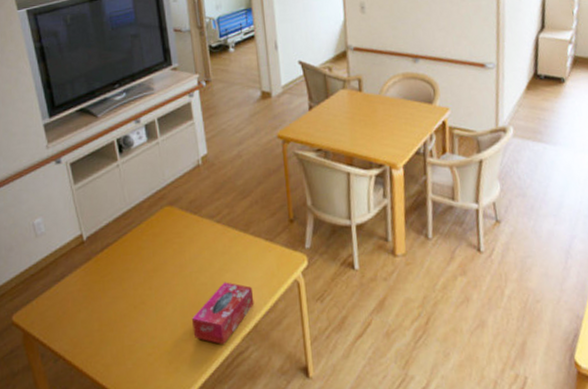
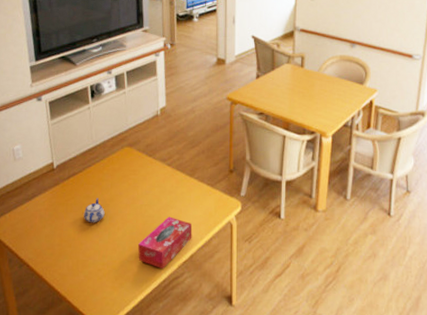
teapot: none [124,269,149,301] -> present [83,198,105,223]

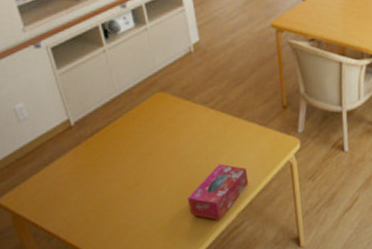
teapot: present [83,198,105,223] -> none [117,153,143,182]

